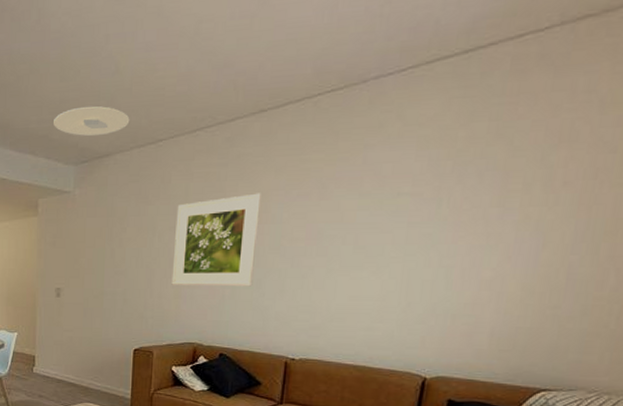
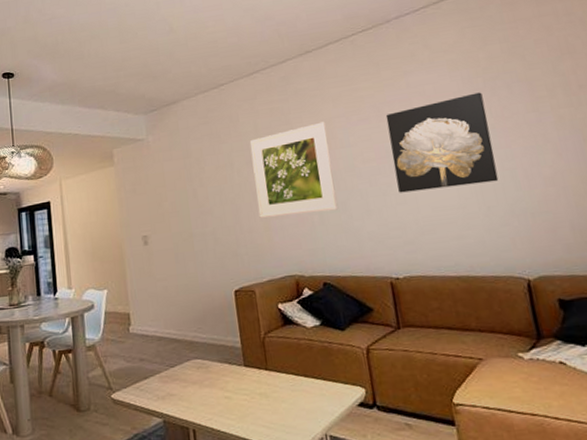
ceiling light: present [54,106,130,136] -> none [118,61,190,88]
wall art: none [319,178,446,278] -> present [385,92,499,193]

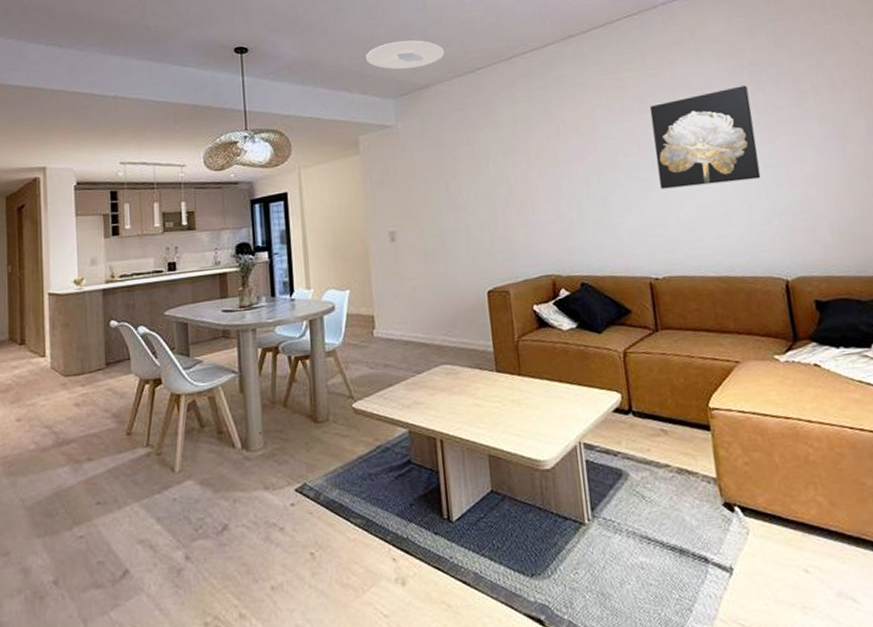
ceiling light: none [118,61,190,88] -> present [366,40,445,70]
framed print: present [250,121,339,218] -> none [507,112,599,214]

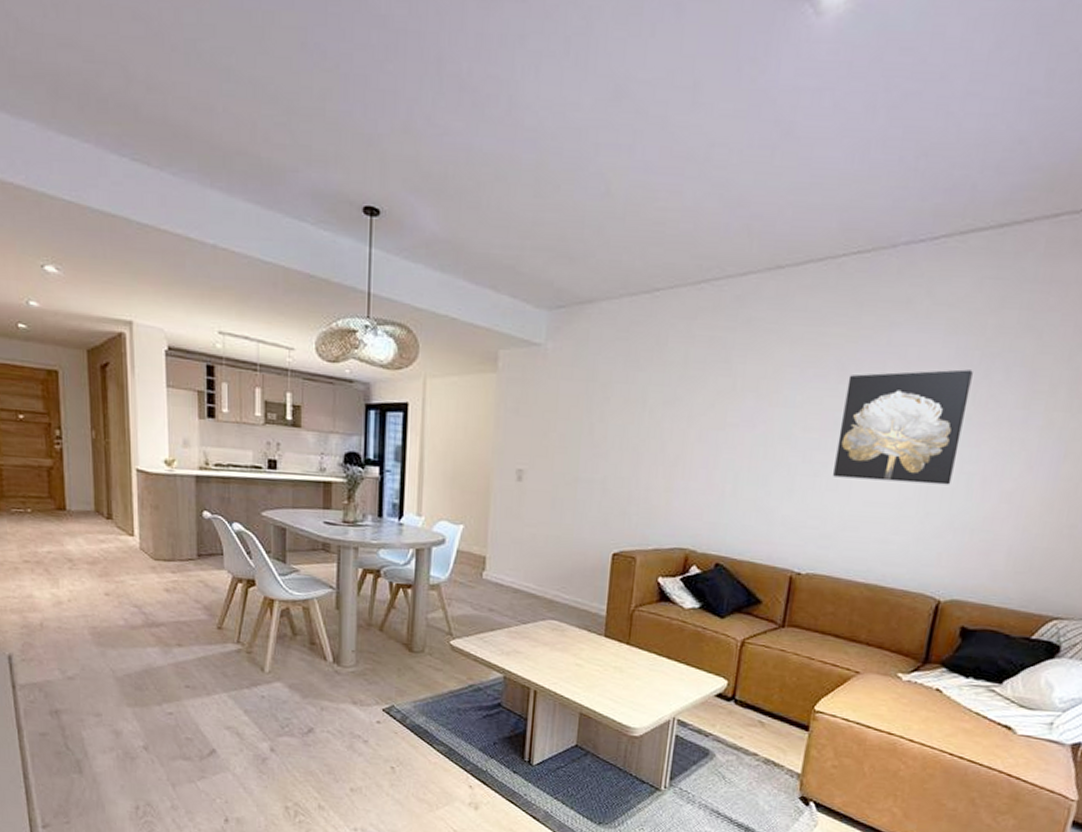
ceiling light: present [366,40,445,70] -> none [523,234,621,275]

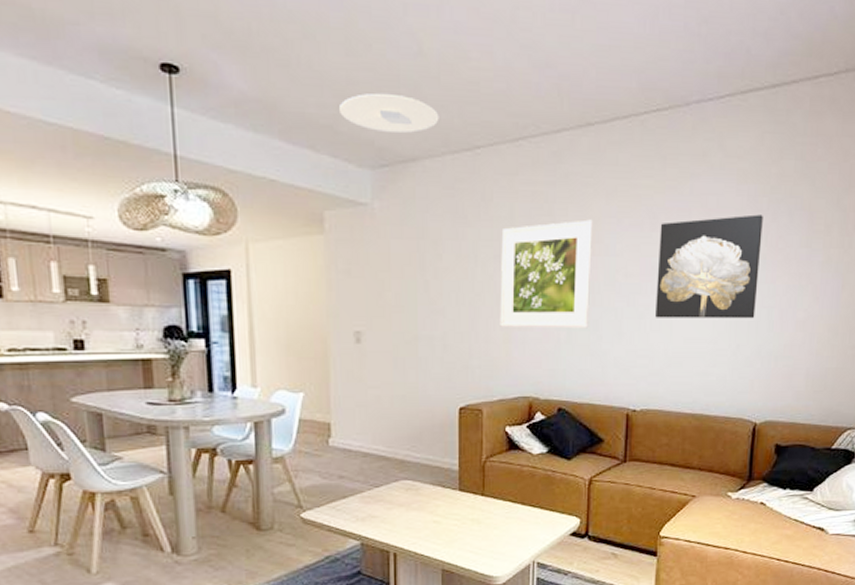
ceiling light: none [523,234,621,275] -> present [340,93,439,134]
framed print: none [662,368,773,483] -> present [500,219,593,329]

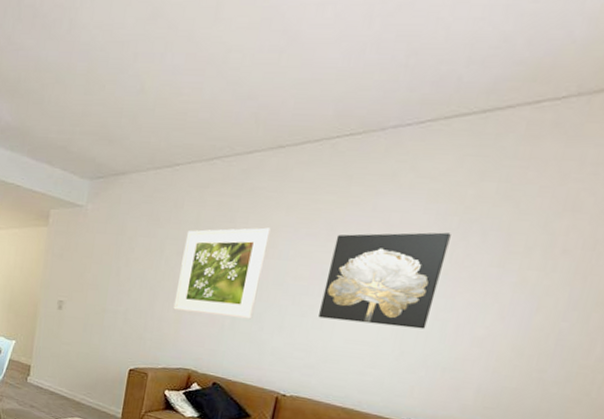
ceiling light: present [340,93,439,134] -> none [73,122,150,153]

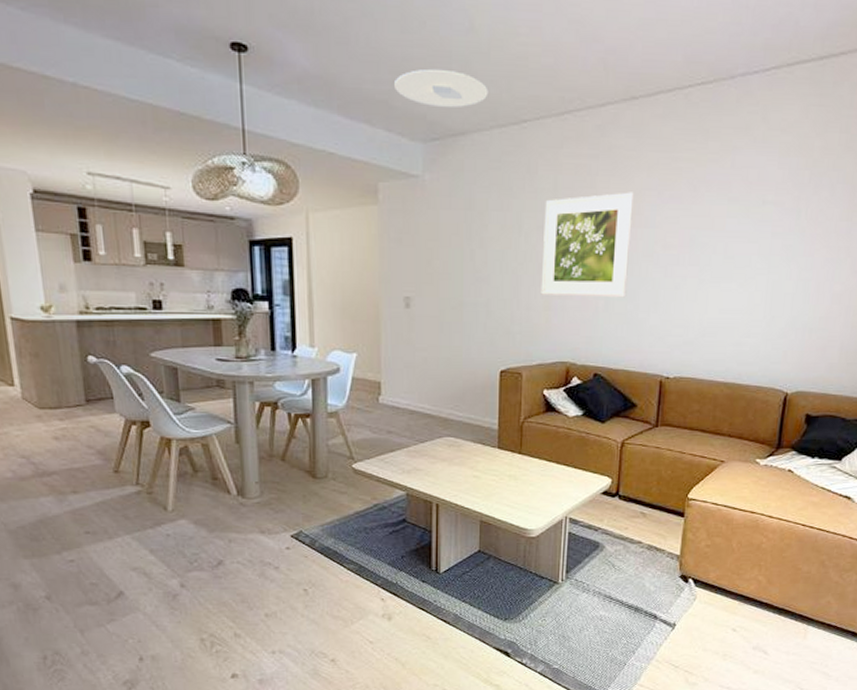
ceiling light: none [73,122,150,153] -> present [395,68,489,108]
wall art: present [318,232,451,329] -> none [692,187,804,291]

